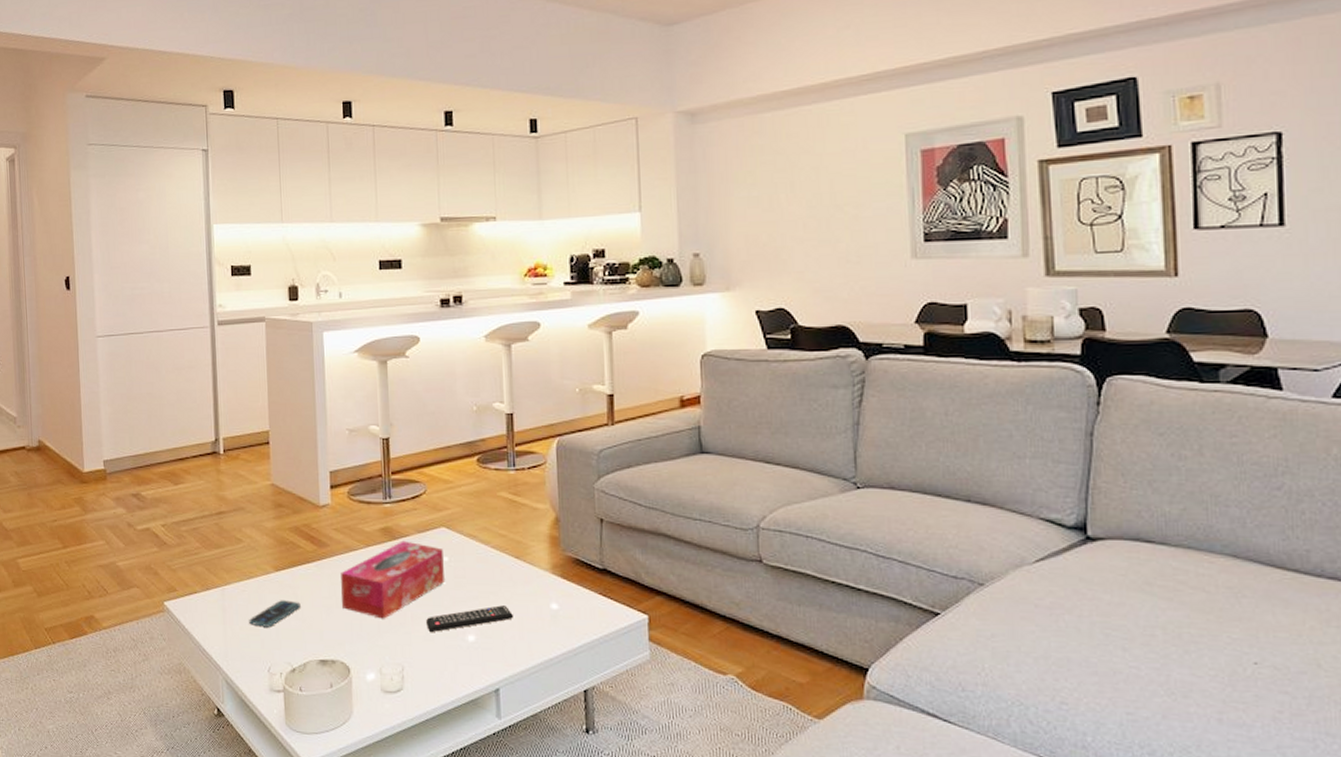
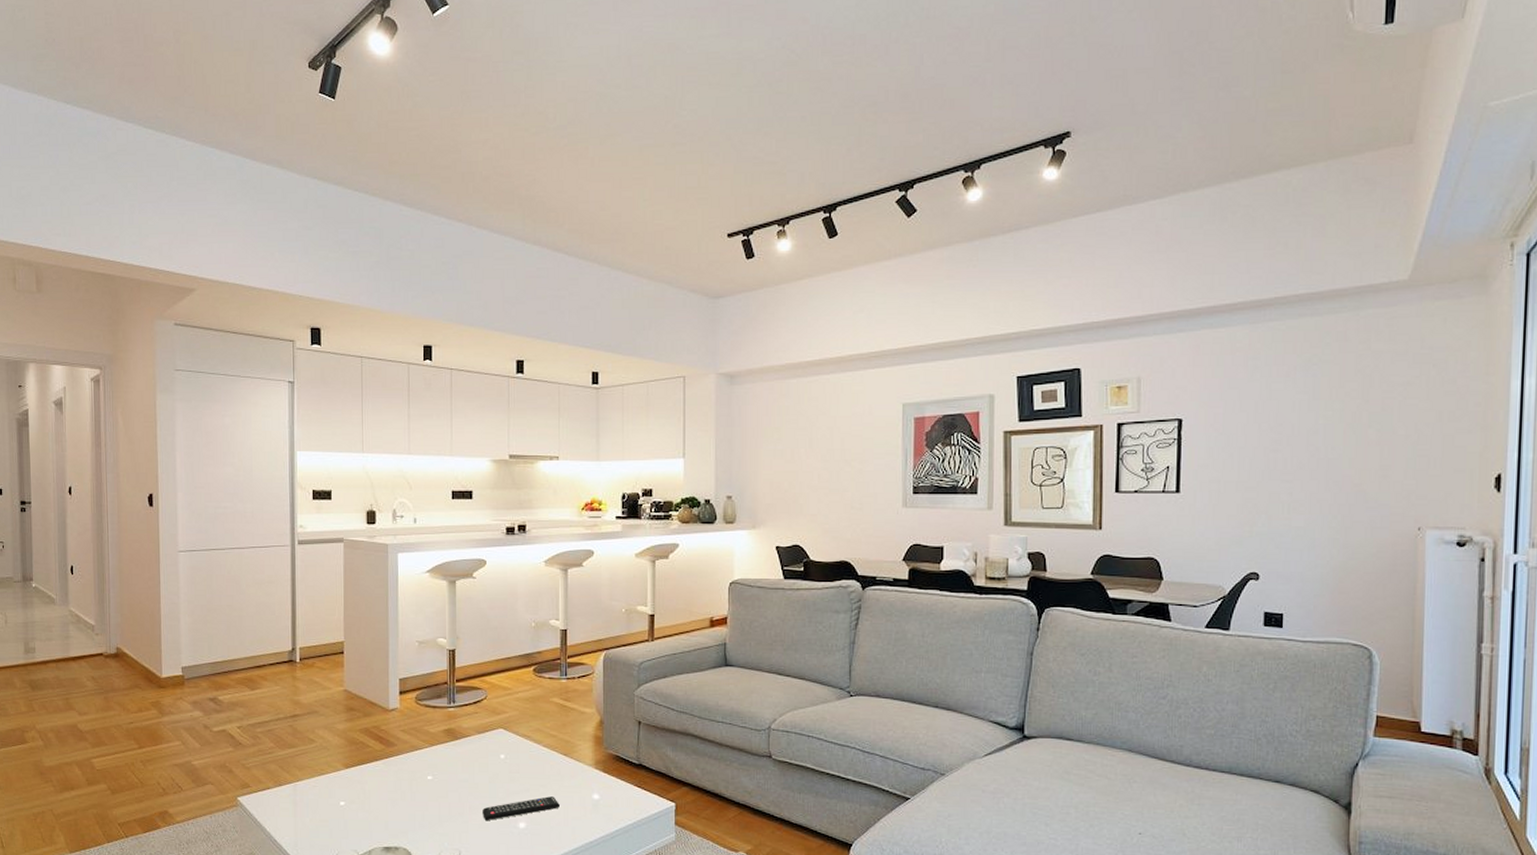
smartphone: present [249,600,301,627] -> none [319,794,368,819]
tissue box: present [341,540,444,619] -> none [406,740,500,810]

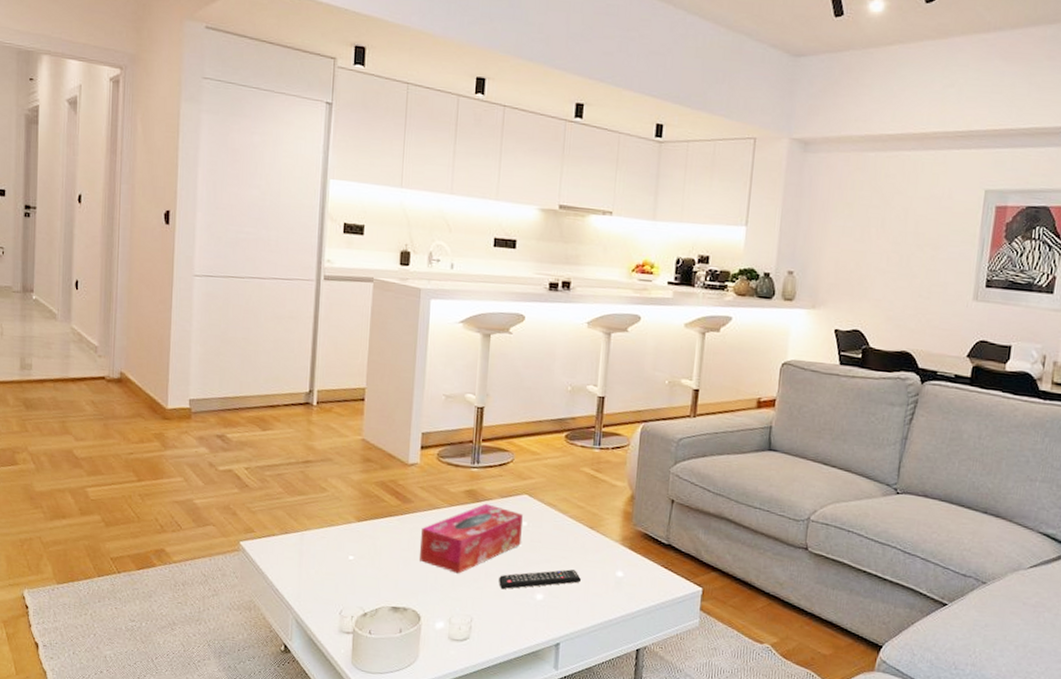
tissue box: none [406,740,500,810] -> present [420,503,523,574]

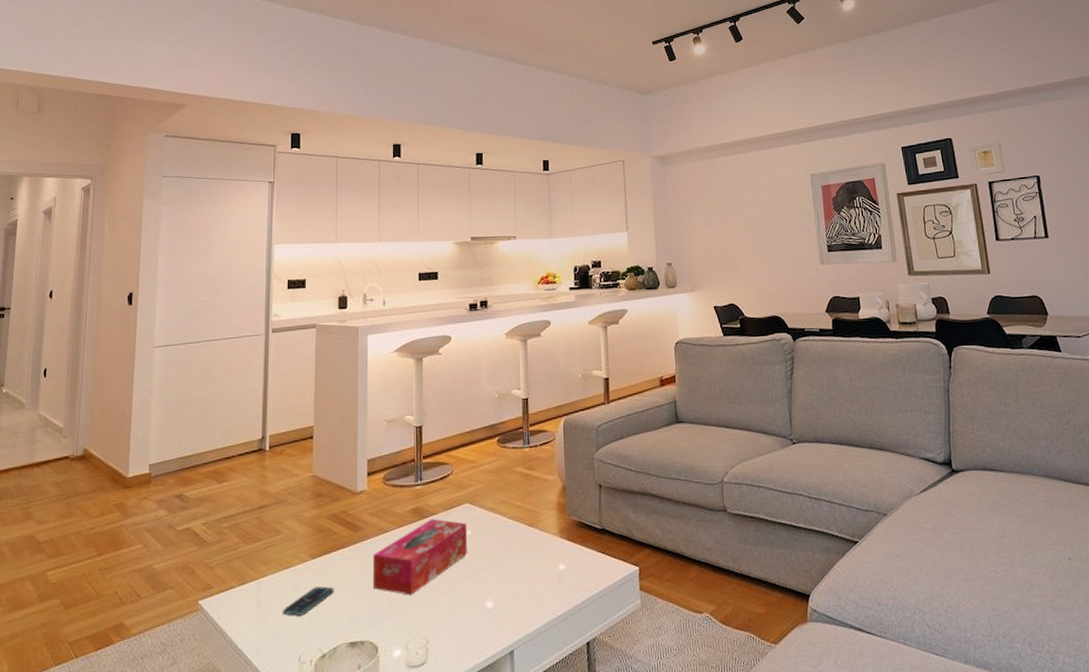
smartphone: none [325,549,379,573] -> present [283,586,334,616]
remote control: present [499,569,581,590] -> none [450,571,526,604]

